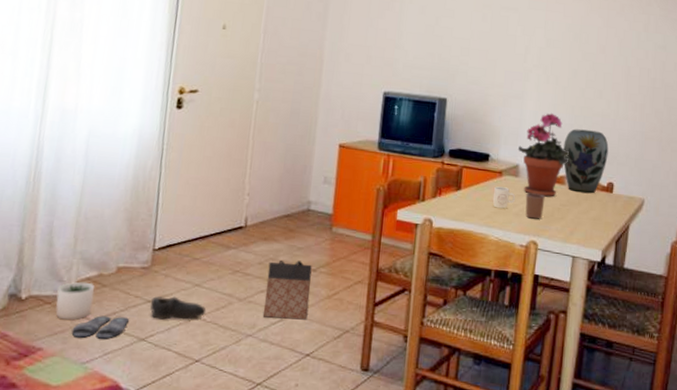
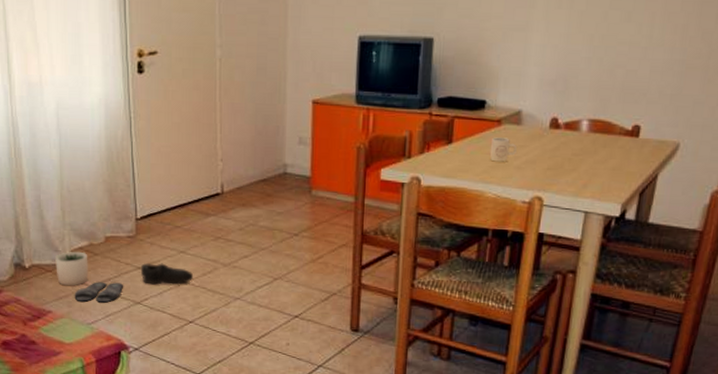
bag: present [262,261,312,320] -> none [248,226,294,284]
potted plant: present [517,112,570,197] -> none [520,44,586,146]
cup: present [525,193,545,219] -> none [529,143,553,172]
vase: present [563,129,609,194] -> none [577,63,637,140]

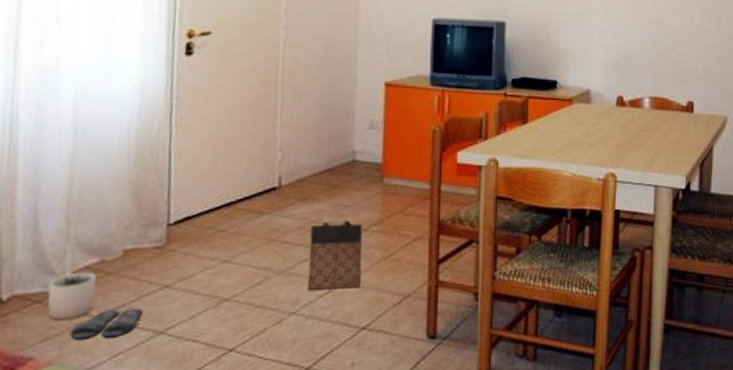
shoe: present [140,263,194,285] -> none [167,277,239,307]
bag: none [248,226,294,284] -> present [307,221,363,290]
mug: present [489,137,517,162] -> none [563,116,588,140]

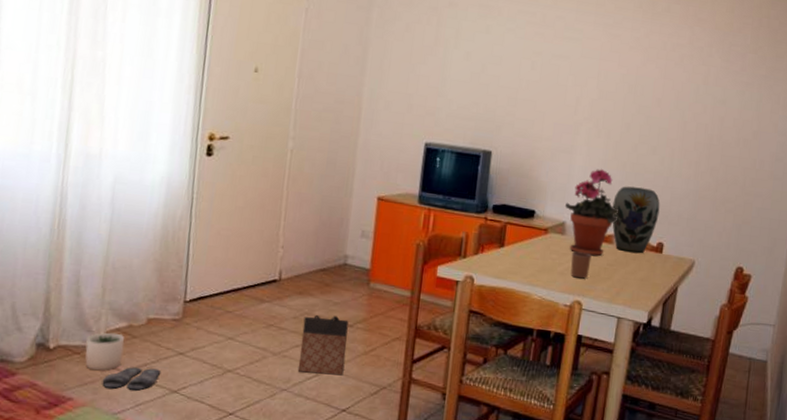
potted plant: none [587,29,645,123] -> present [564,168,619,257]
cup: none [600,120,621,148] -> present [570,251,592,279]
vase: none [637,46,686,116] -> present [612,186,660,254]

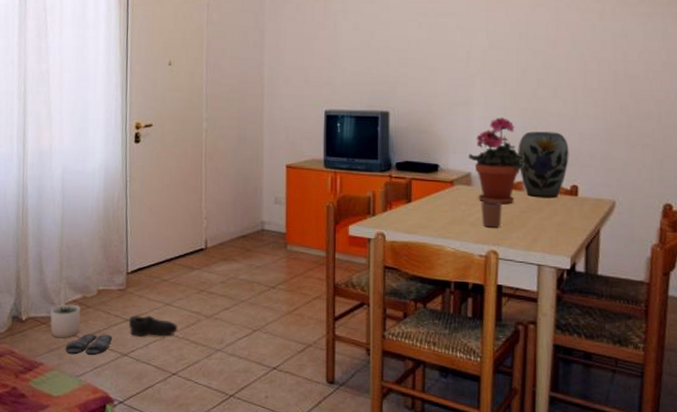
shoe: none [181,349,240,373] -> present [128,315,178,337]
bag: present [297,315,349,376] -> none [229,279,272,335]

